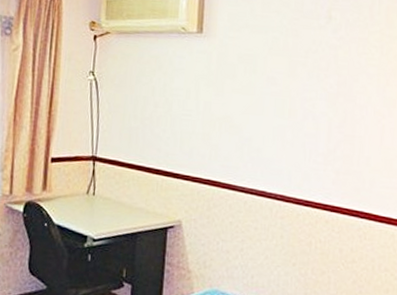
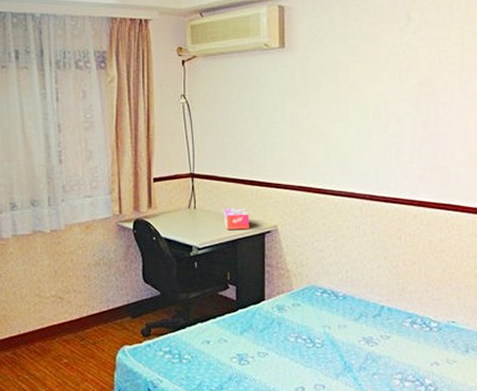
tissue box: none [124,197,152,223] -> present [223,208,249,230]

